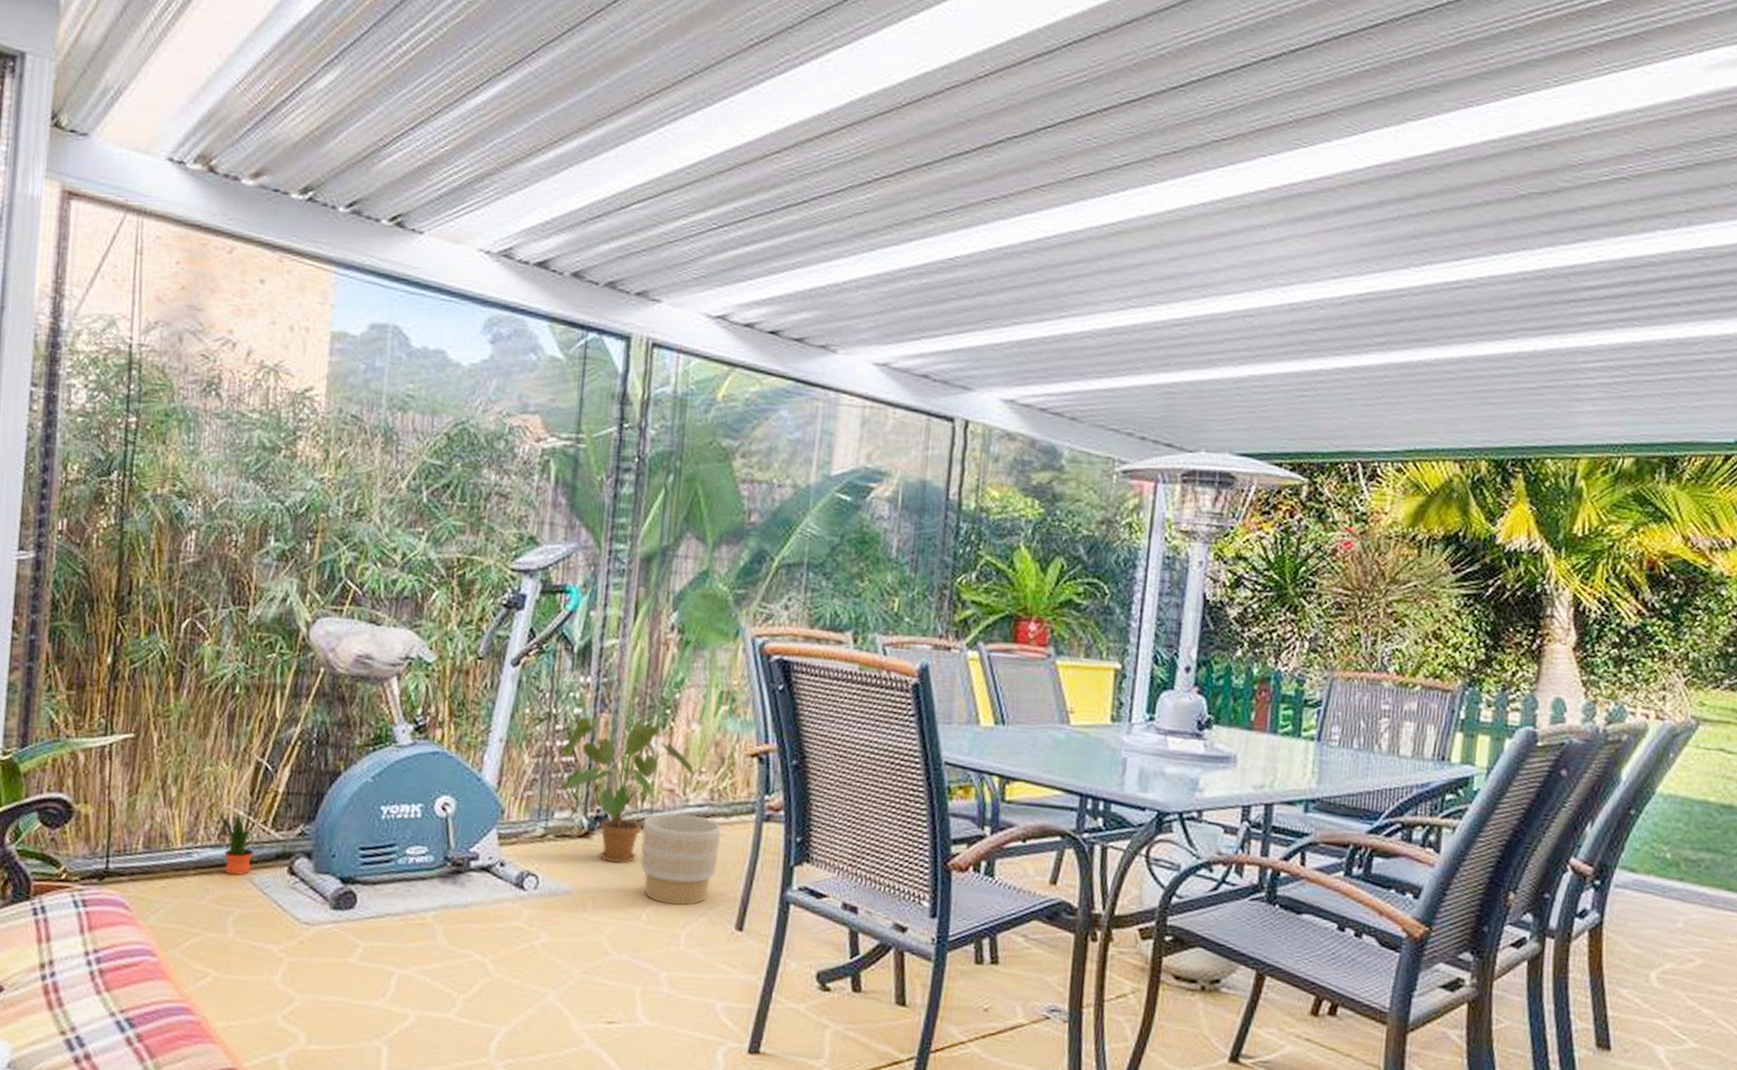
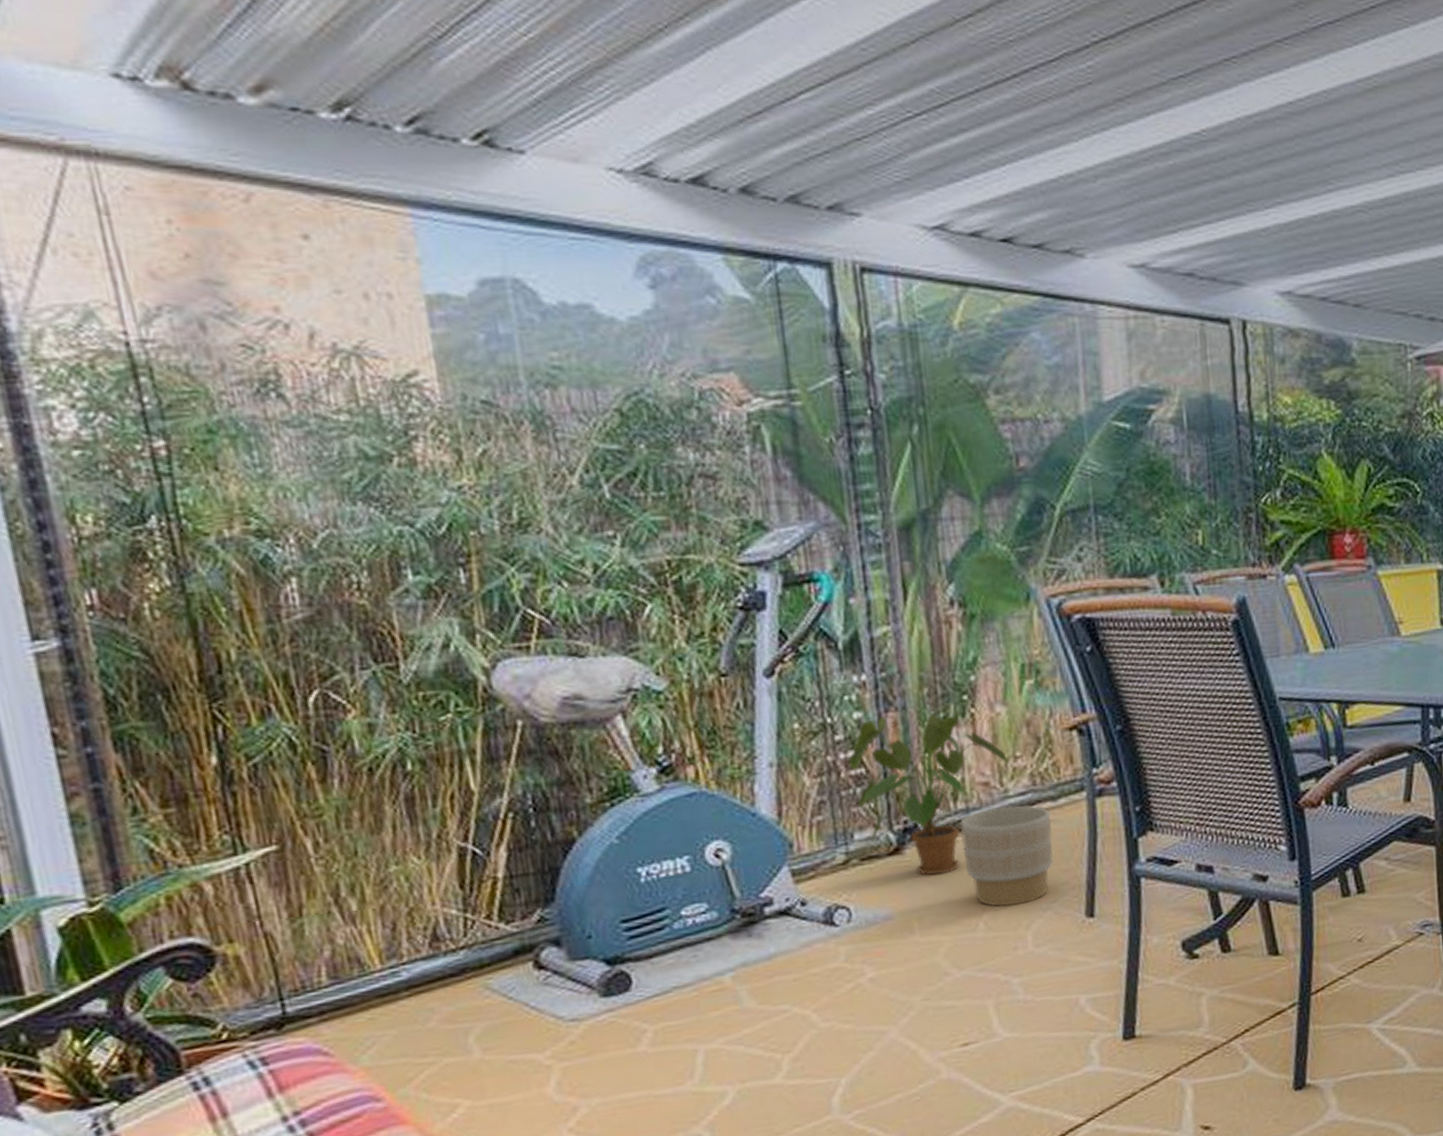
potted plant: present [218,812,255,876] -> none [422,911,485,987]

